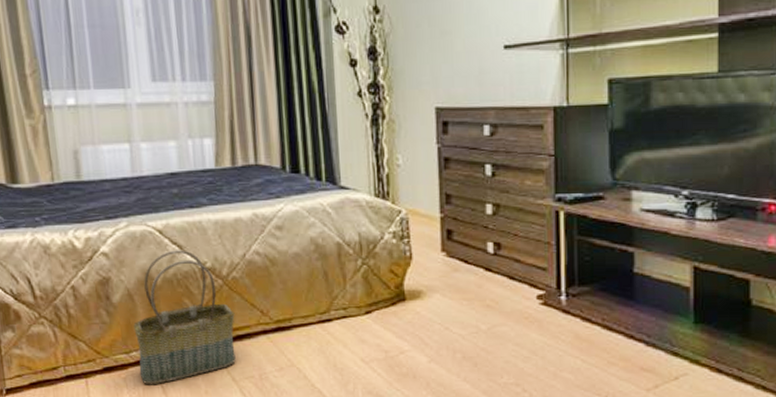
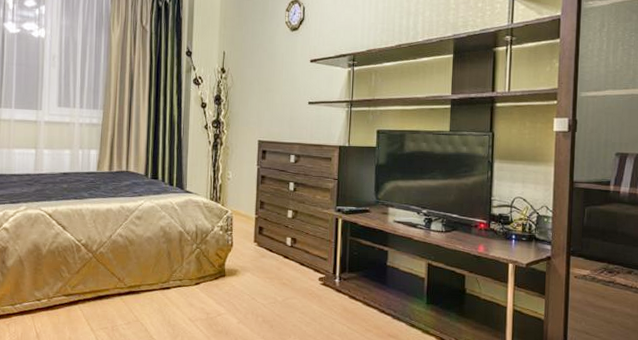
basket: present [133,250,236,385] -> none [20,229,99,331]

